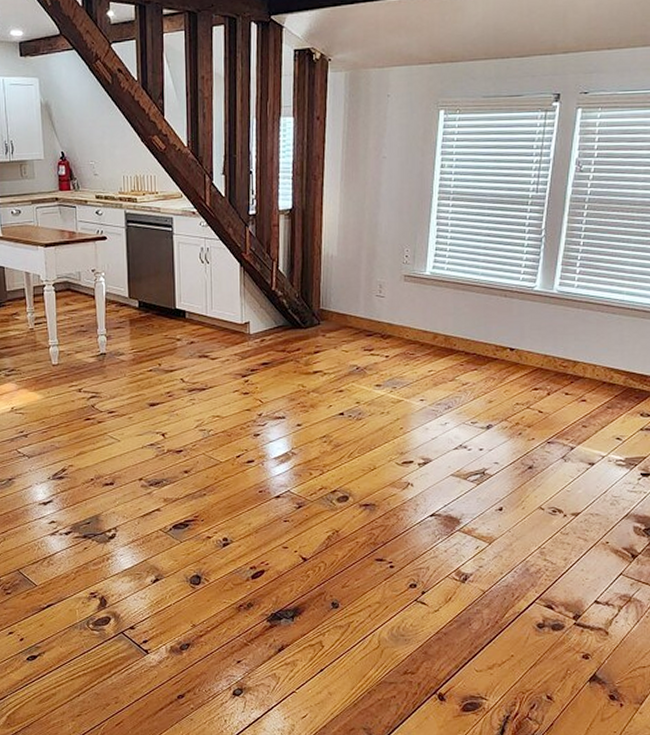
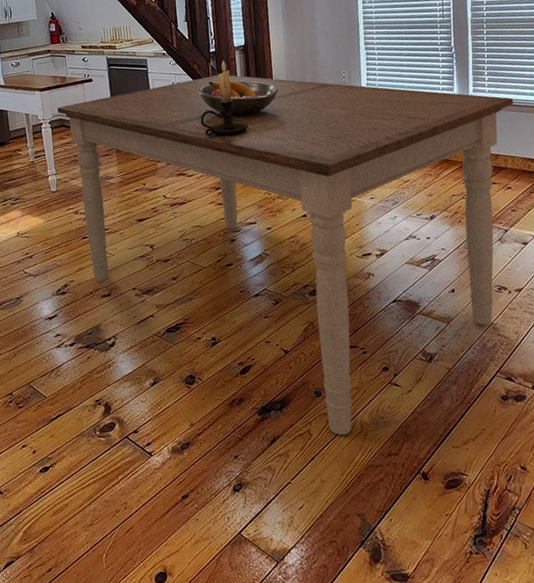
dining table: none [63,242,606,649] -> present [57,74,514,436]
candle holder: none [231,226,287,317] -> present [200,60,249,137]
fruit bowl: none [231,249,327,293] -> present [198,80,279,116]

